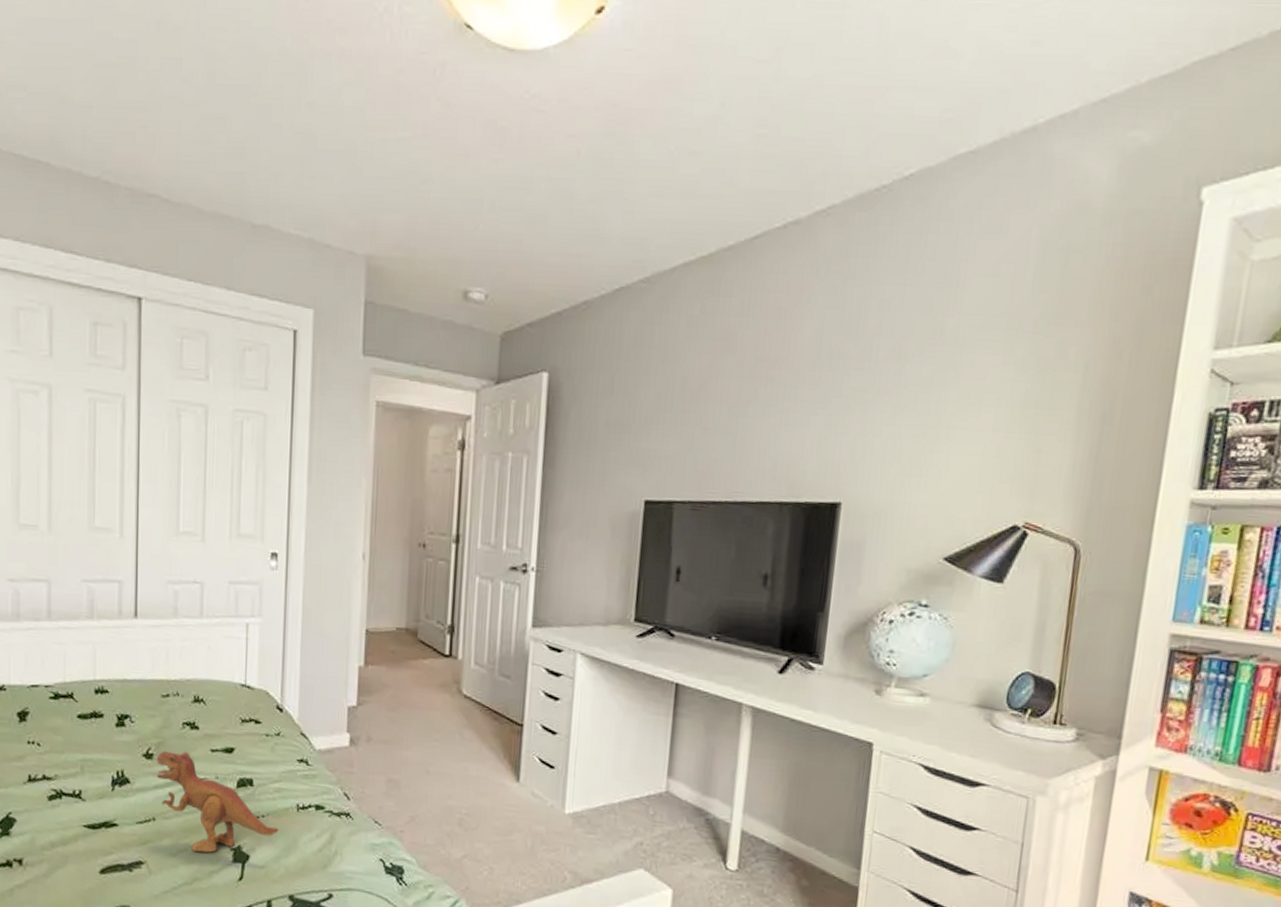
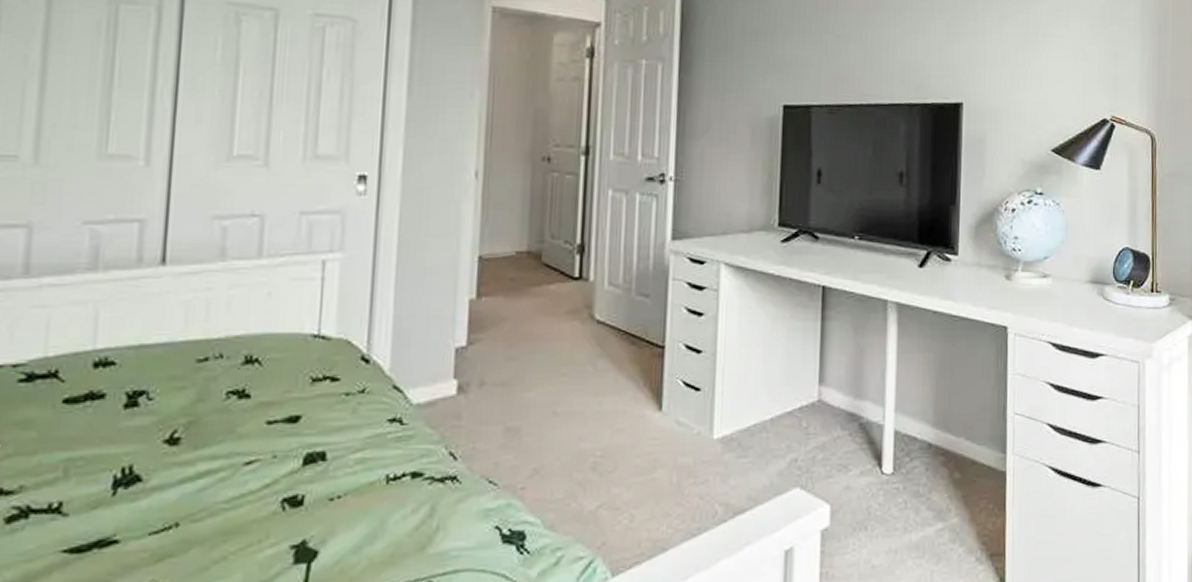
toy dinosaur: present [156,751,279,853] -> none [184,429,361,558]

